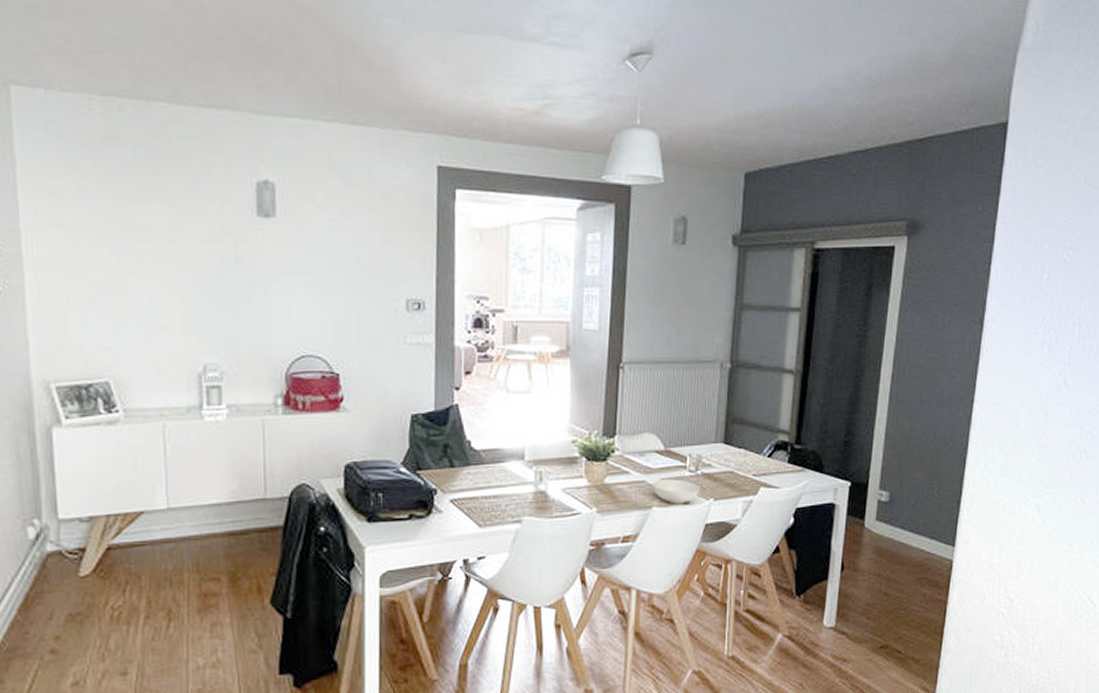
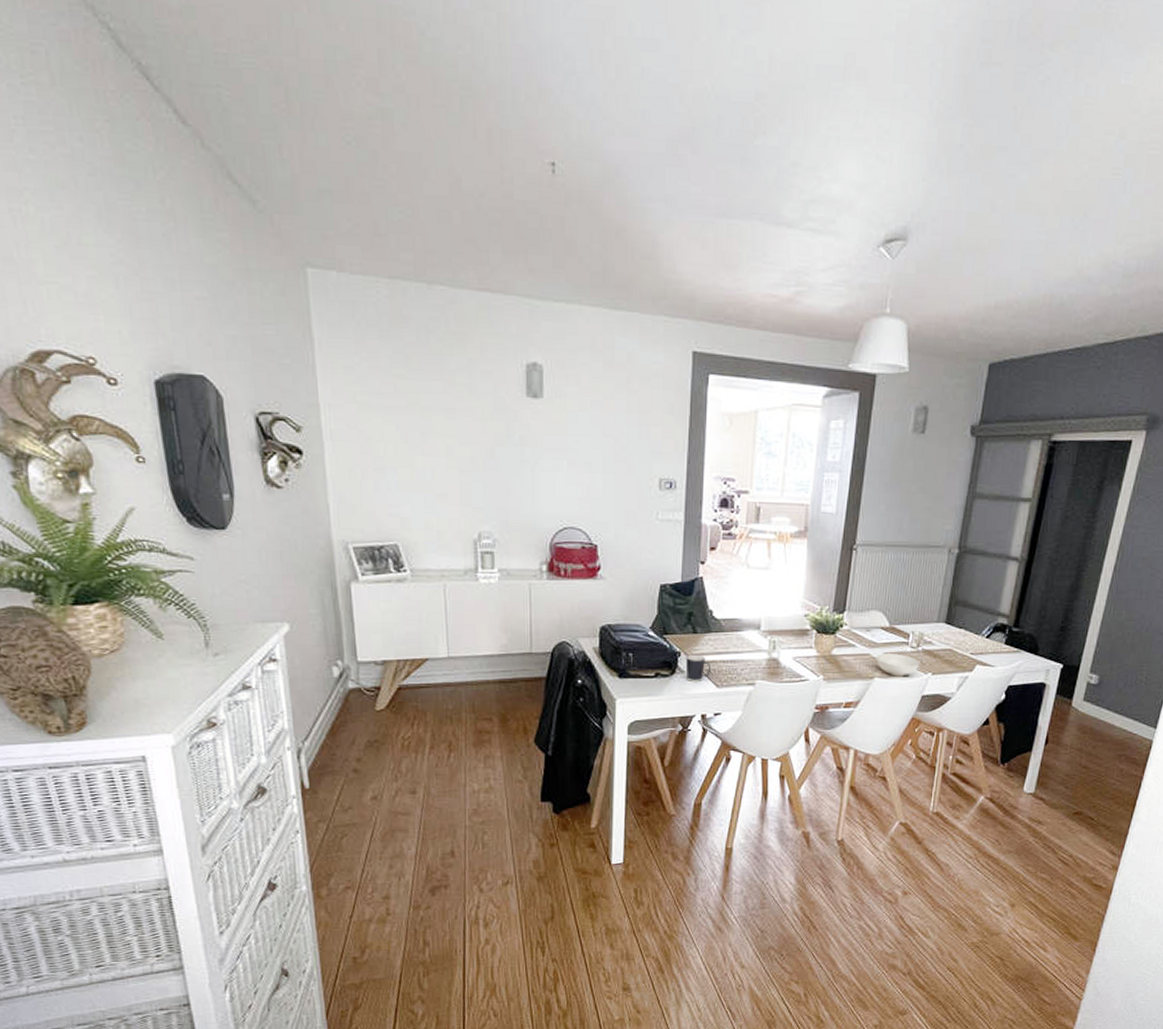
mug: none [443,491,471,522] -> present [685,654,710,682]

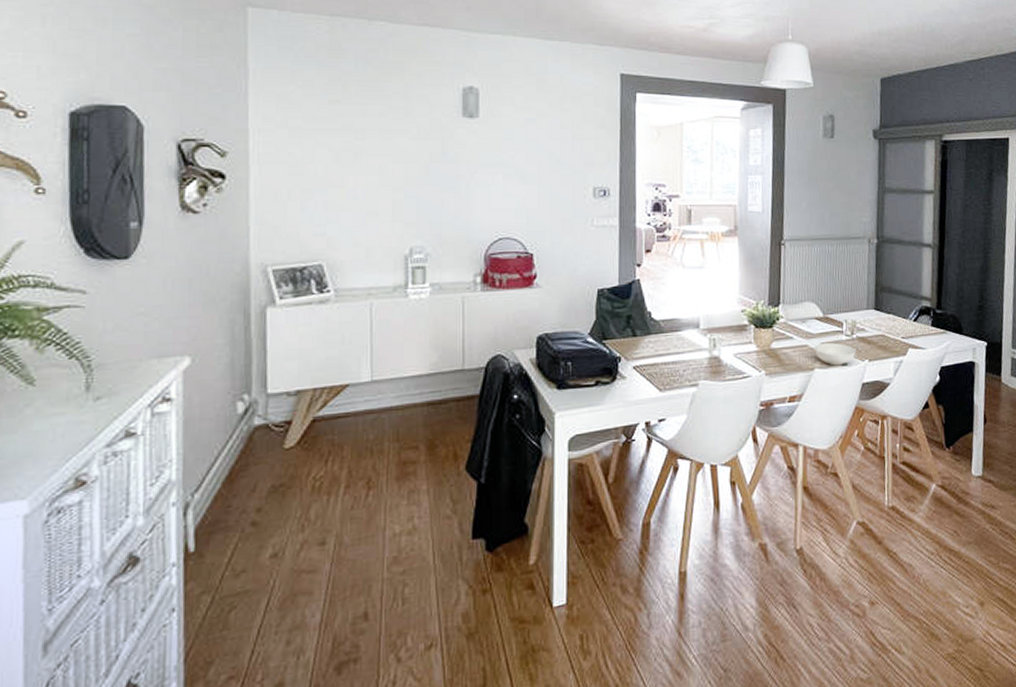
mug: present [685,654,710,682] -> none [626,358,652,387]

